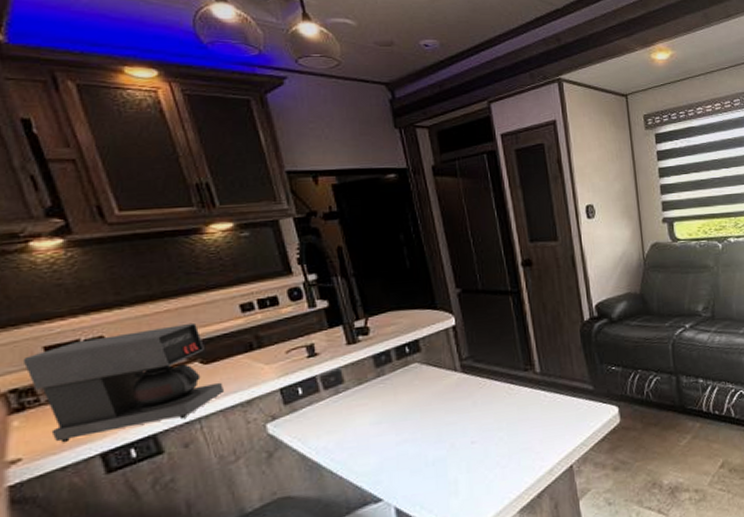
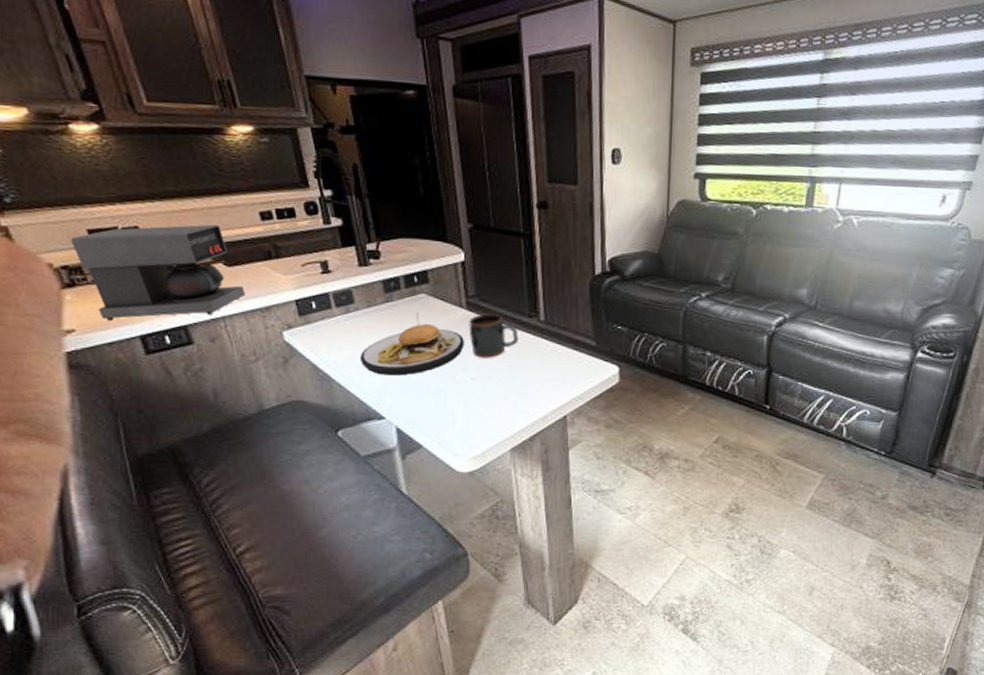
plate: none [352,383,462,454] -> present [359,312,464,376]
mug: none [464,372,516,419] -> present [468,313,518,358]

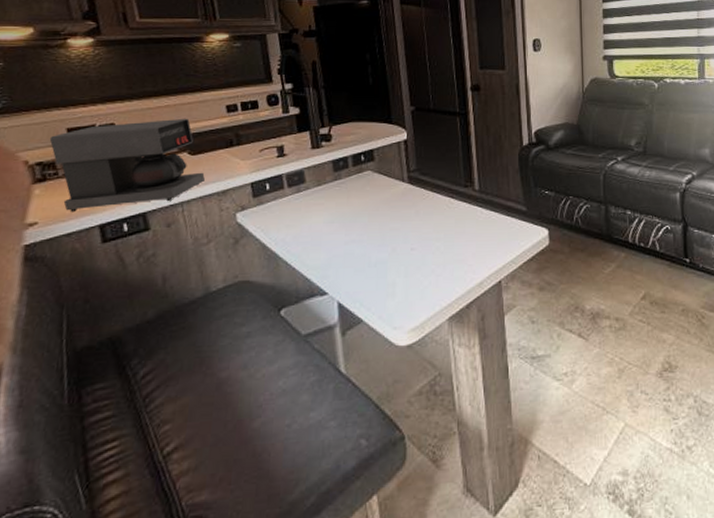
plate: present [359,312,464,376] -> none [307,188,405,251]
mug: present [468,313,518,358] -> none [409,186,455,228]

